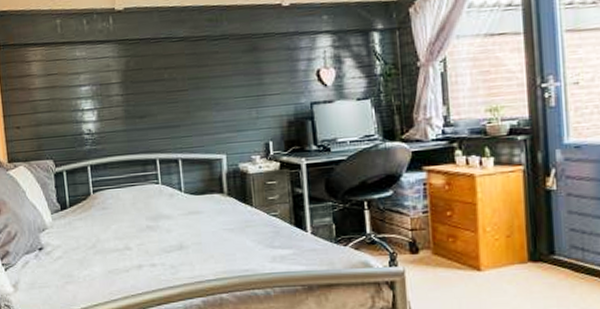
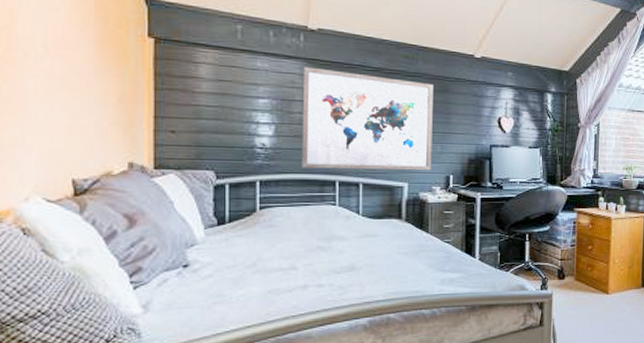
wall art: none [115,44,249,150] -> present [301,66,433,171]

